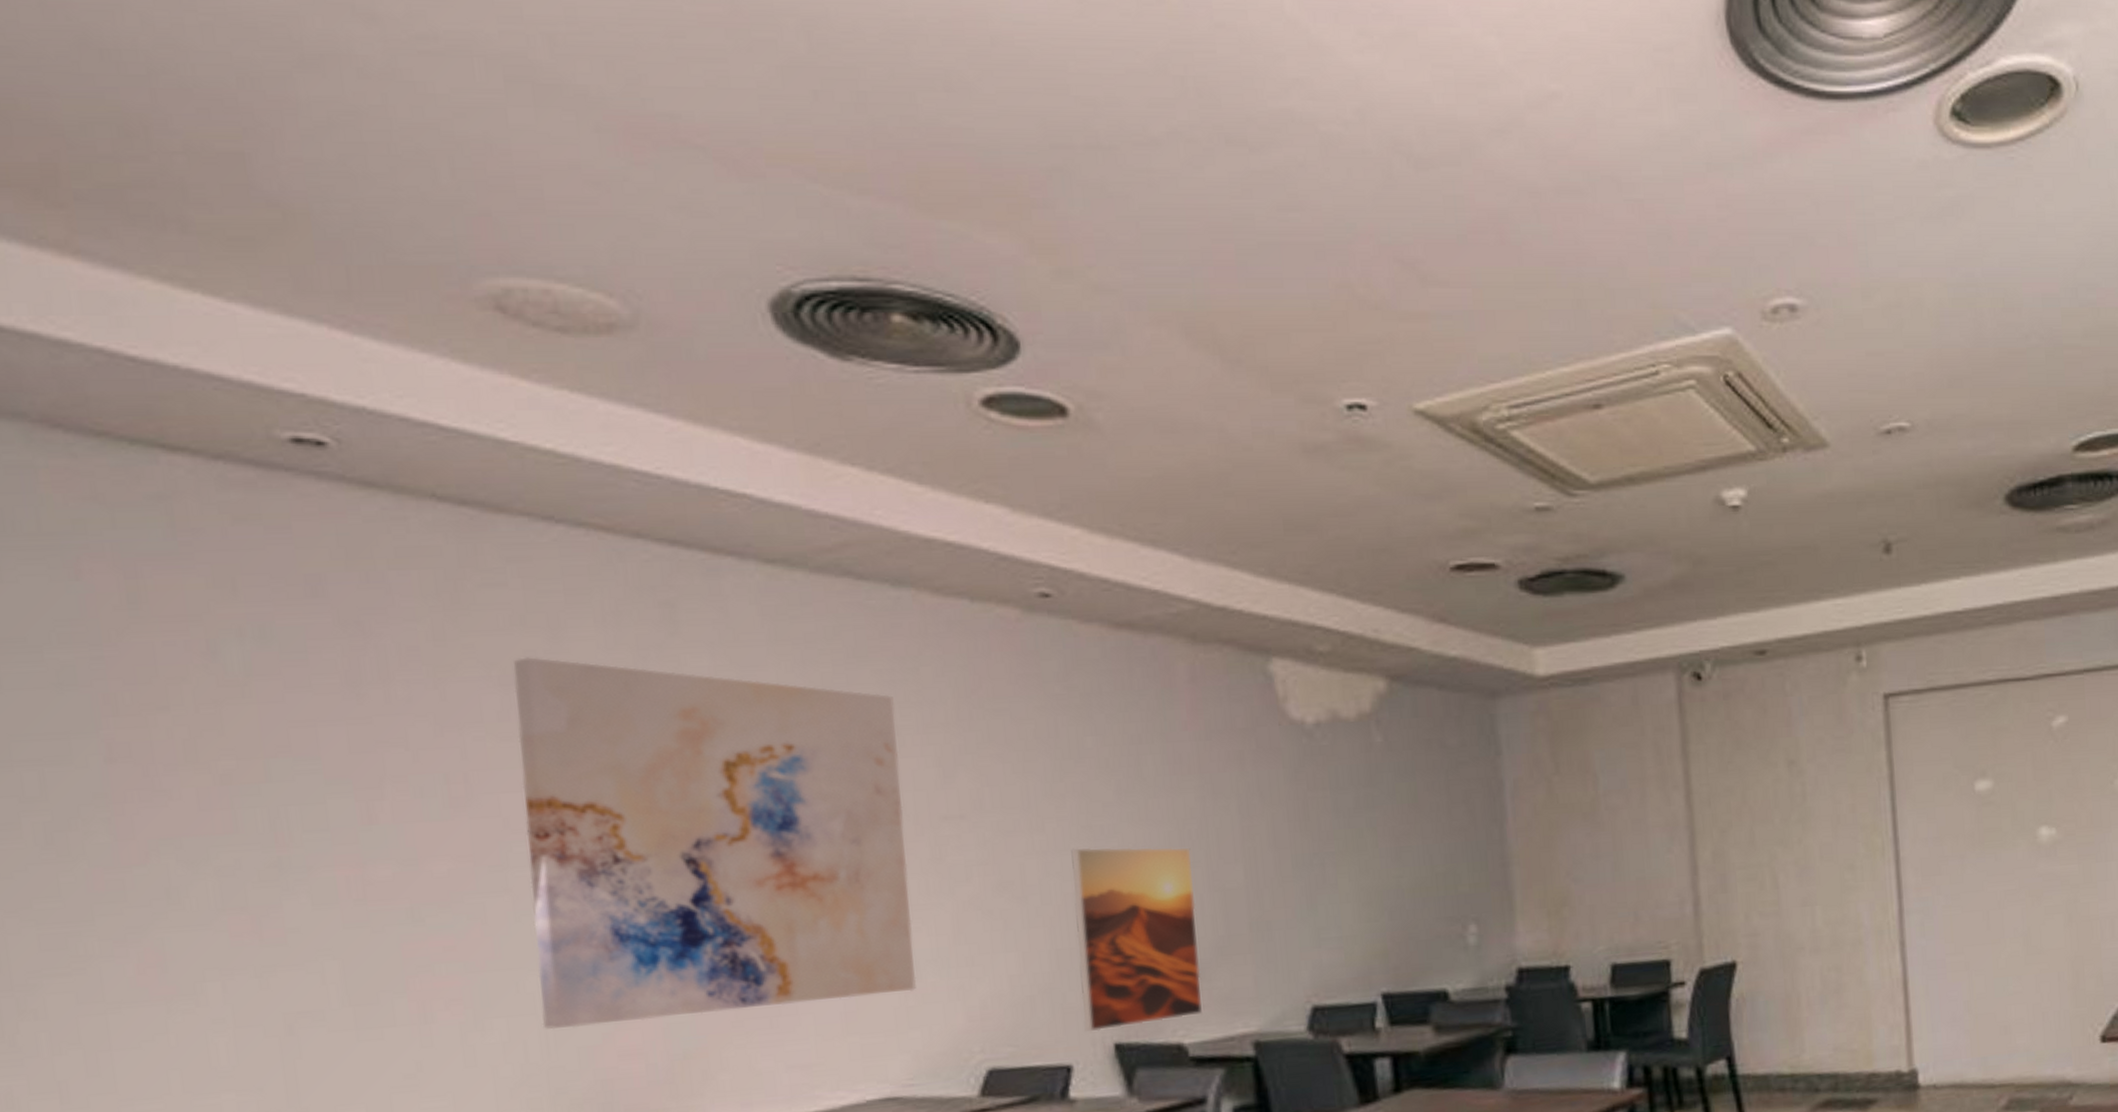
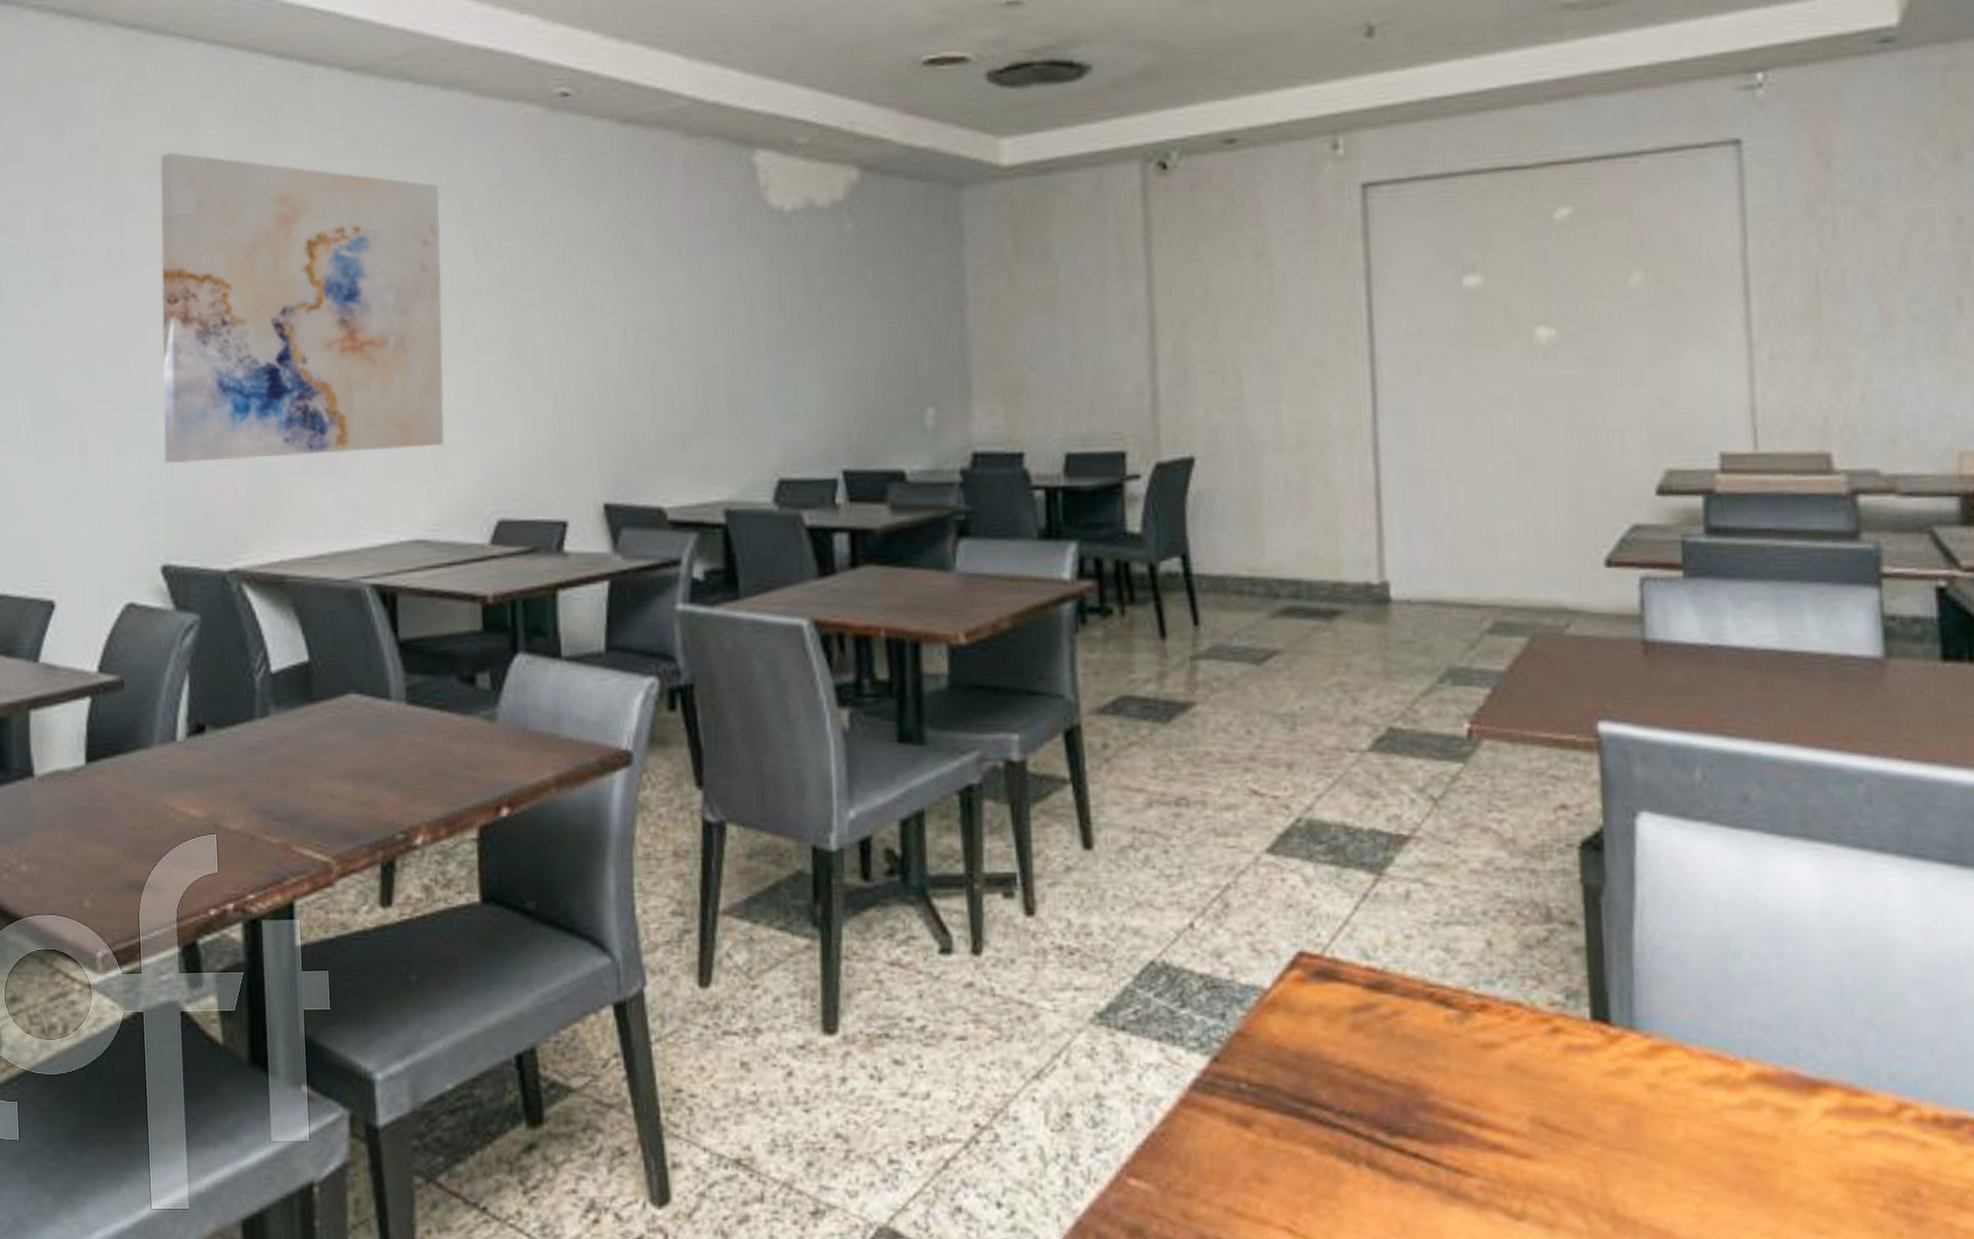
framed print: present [1071,847,1203,1032] -> none [575,322,682,492]

